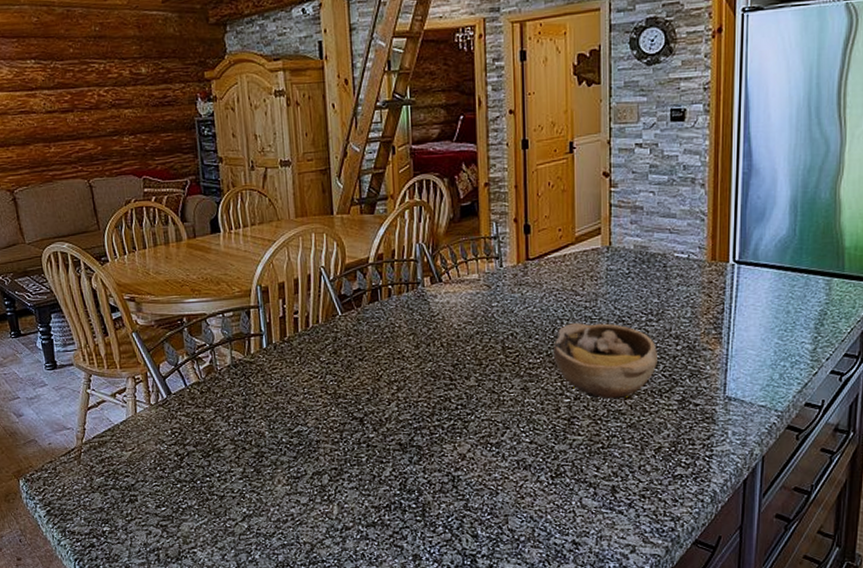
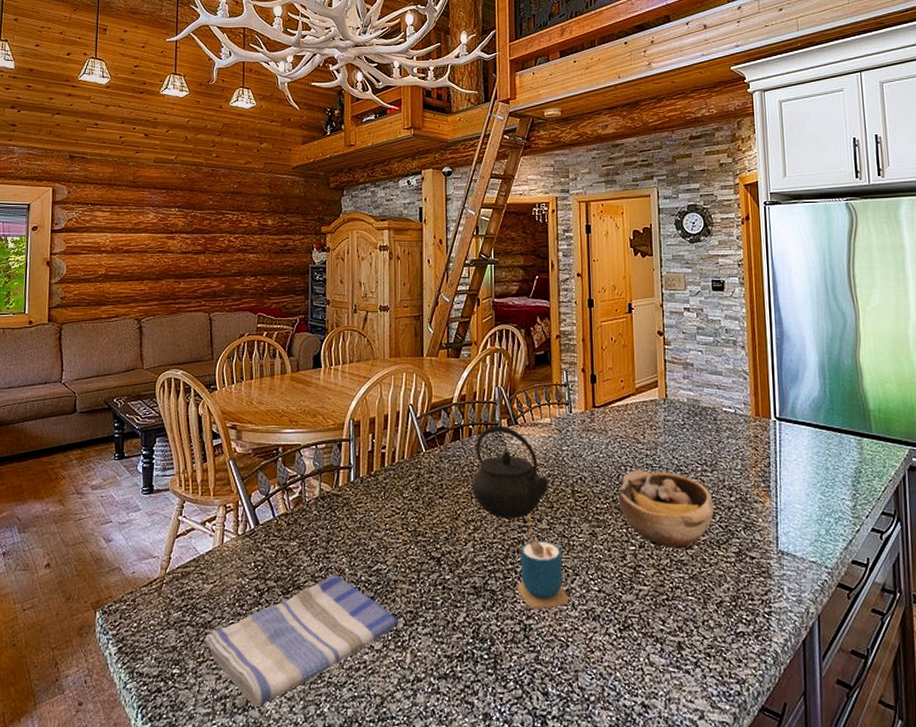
dish towel: none [129,438,324,556] -> present [204,575,399,707]
kettle: none [394,283,478,378] -> present [472,425,550,519]
cup: none [445,373,499,462] -> present [517,515,569,610]

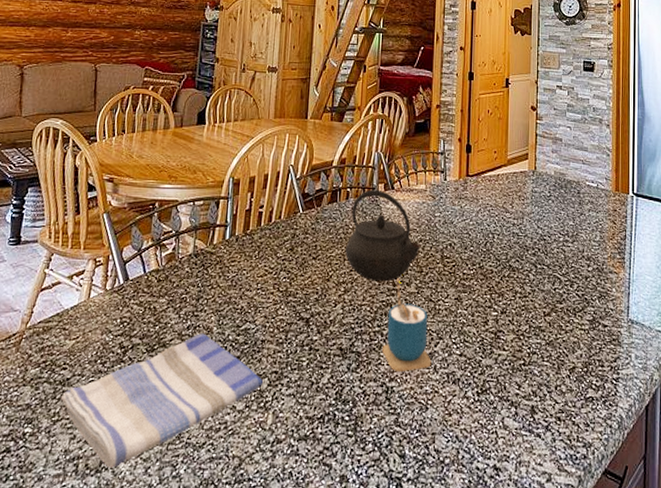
bowl: present [619,470,714,549] -> none [485,238,572,316]

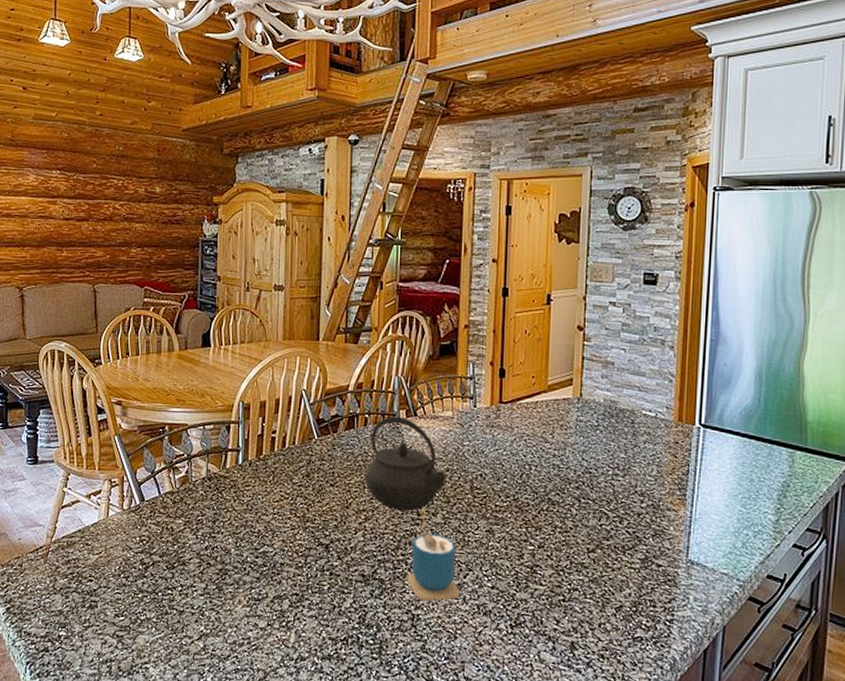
dish towel: present [60,333,264,468] -> none [89,554,285,672]

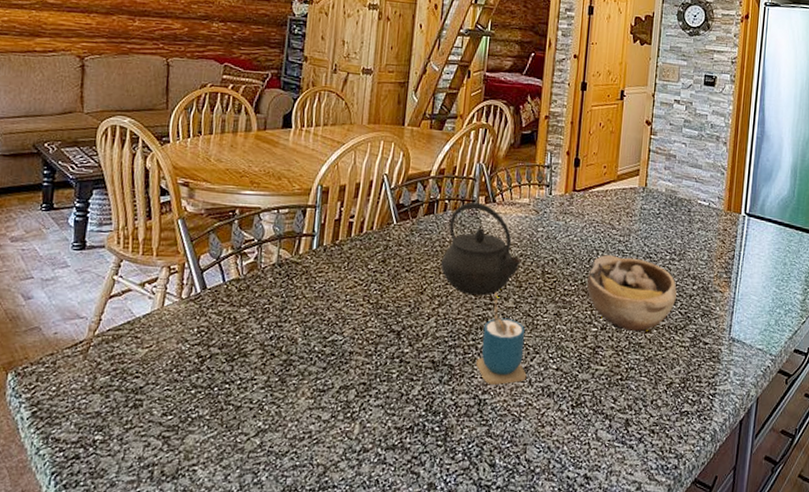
bowl: none [520,470,622,552] -> present [587,255,677,332]

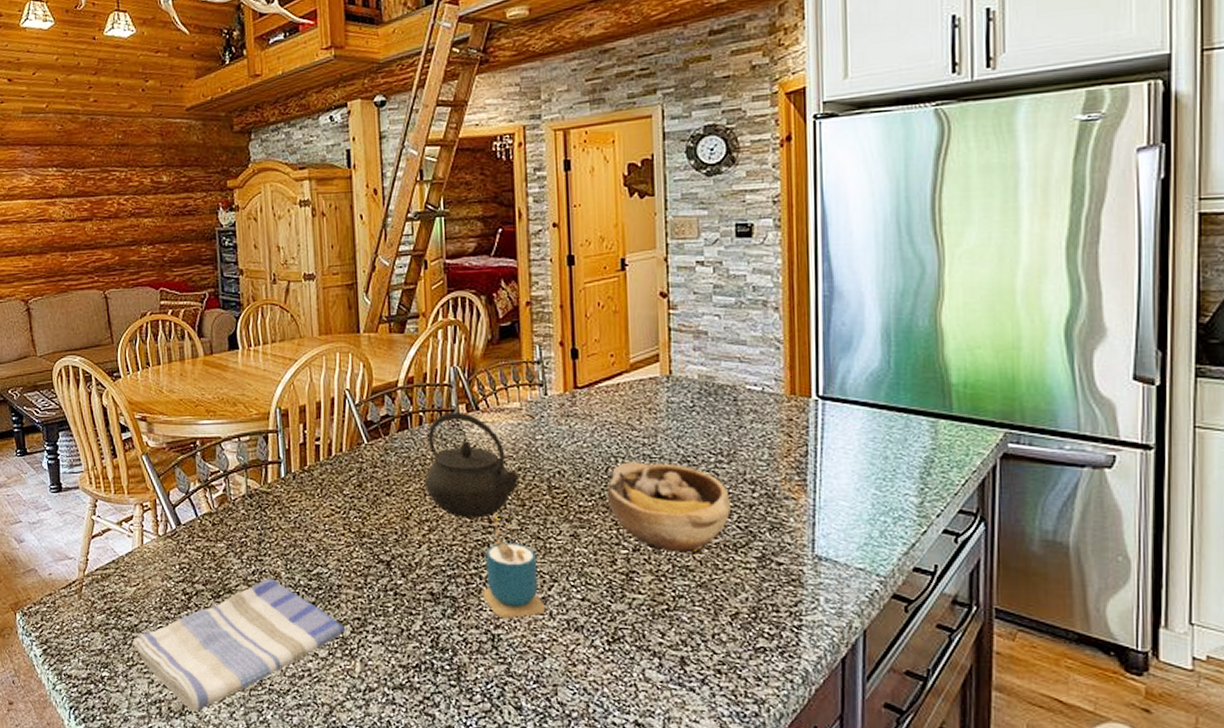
dish towel: none [133,344,351,475] -> present [131,578,346,712]

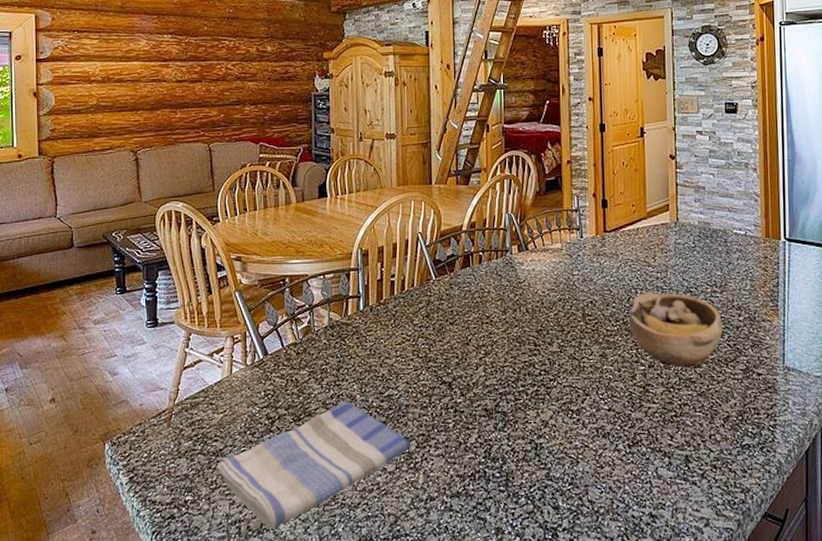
kettle: present [425,411,521,518] -> none [483,251,561,343]
cup: present [483,514,546,619] -> none [528,338,580,430]

